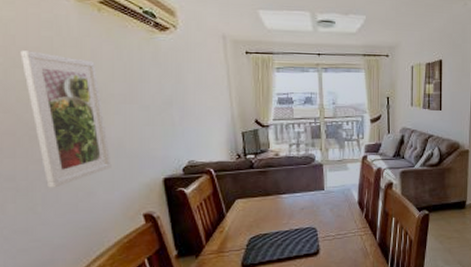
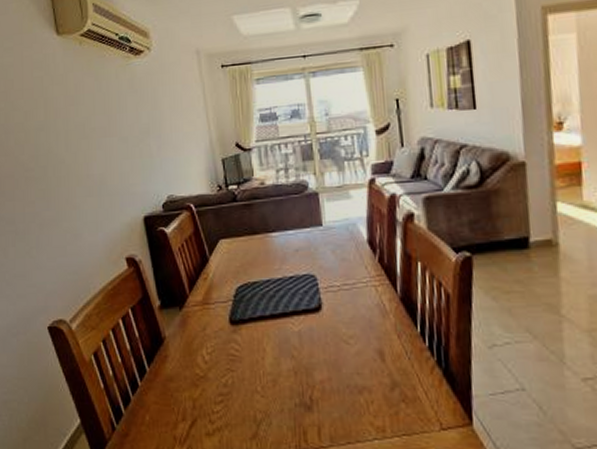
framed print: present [20,50,112,188] -> none [18,92,95,230]

